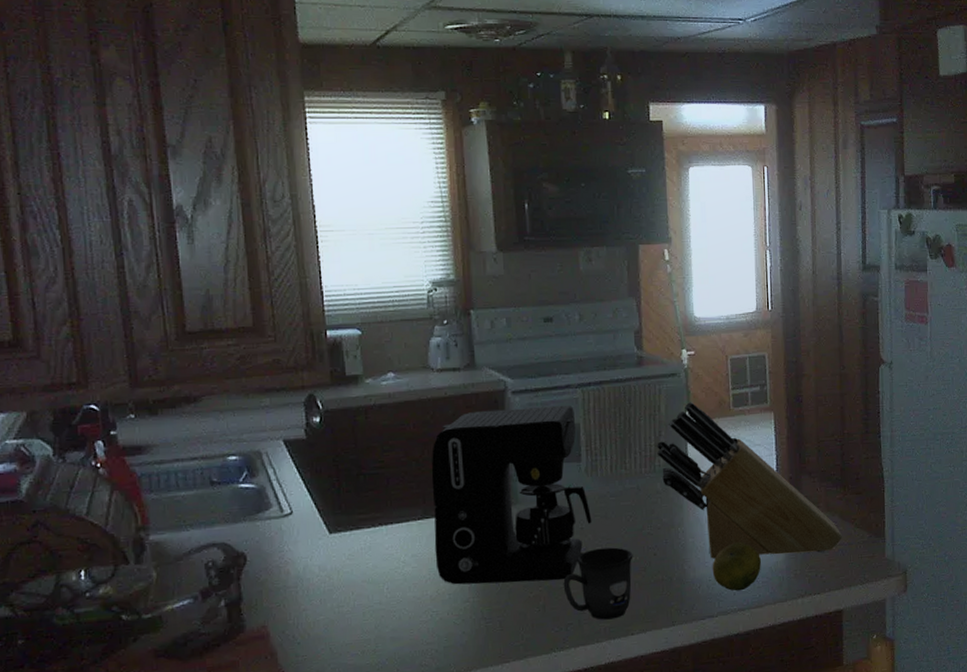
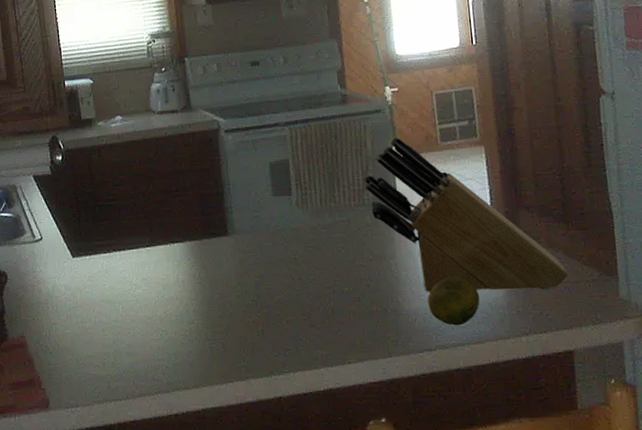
coffee maker: present [431,405,592,585] -> none [156,142,305,308]
mug: present [563,547,633,620] -> none [280,277,347,347]

